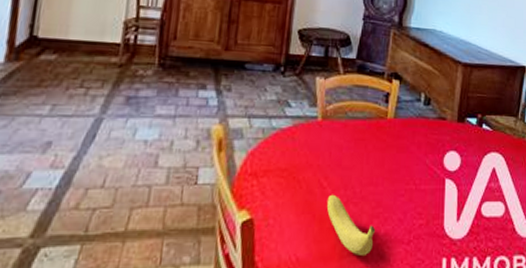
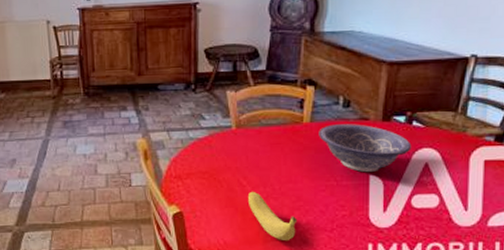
decorative bowl: none [401,122,482,176] -> present [319,124,412,173]

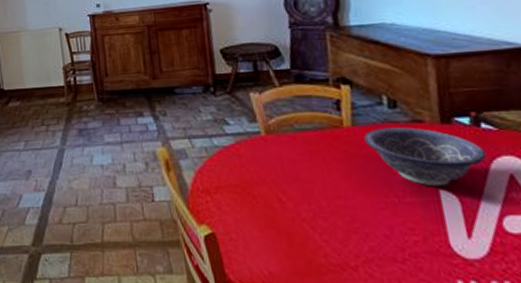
fruit: present [249,191,298,240] -> none [291,208,357,273]

